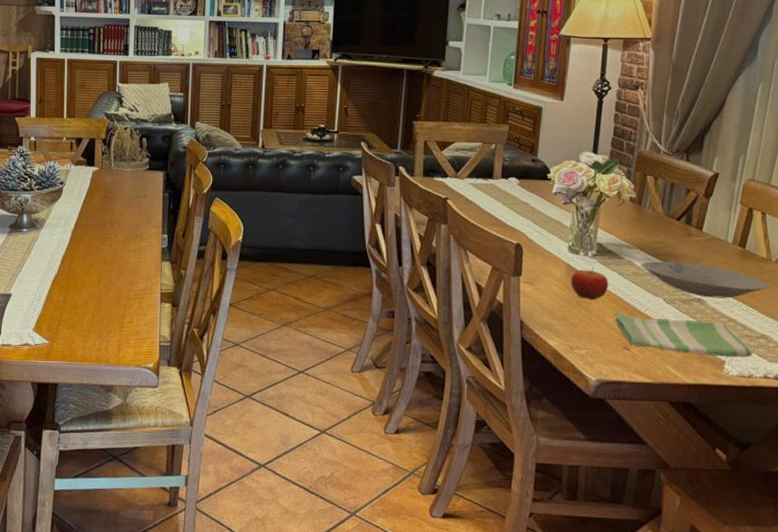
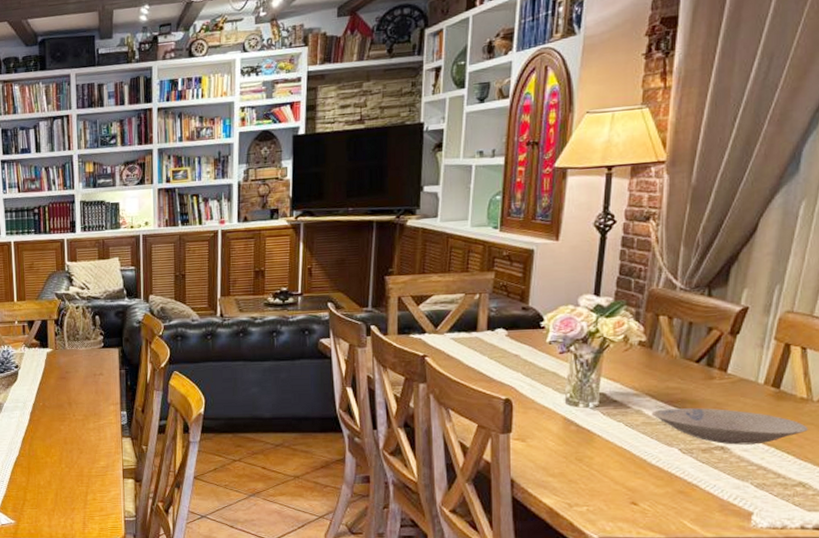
fruit: present [570,267,609,300] -> none [568,419,614,454]
dish towel: present [614,311,754,358] -> none [620,465,788,508]

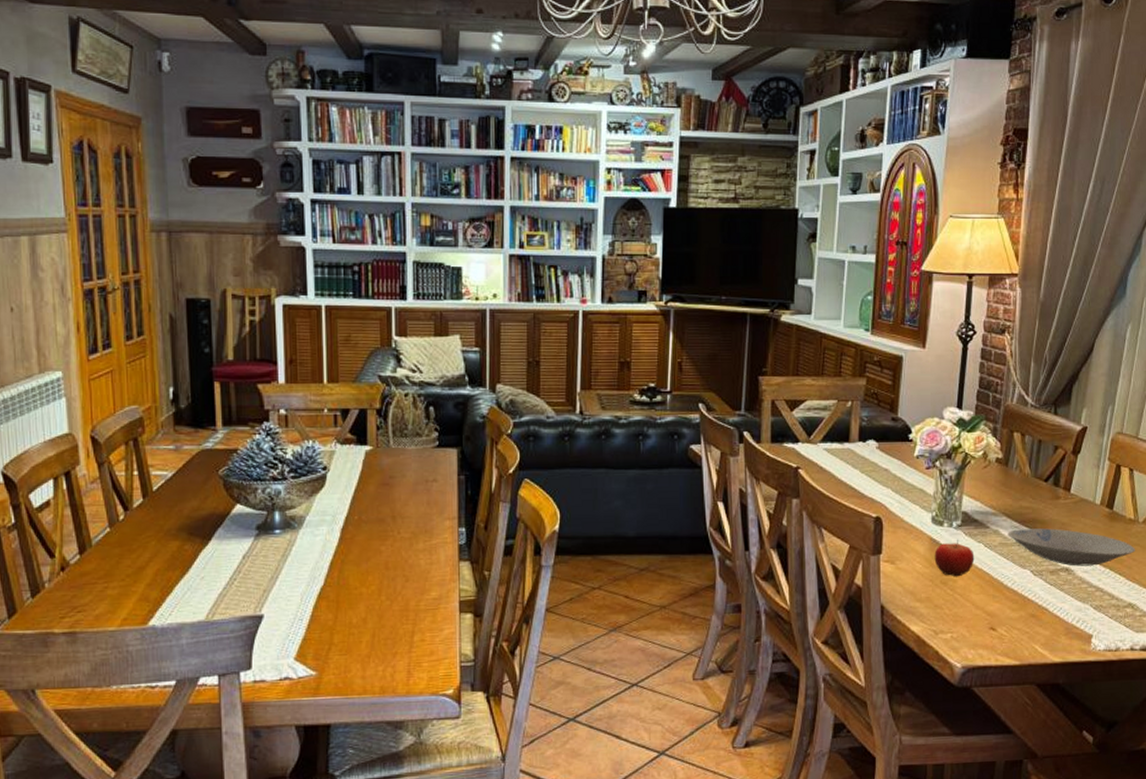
fruit: none [568,419,614,454] -> present [934,539,975,577]

